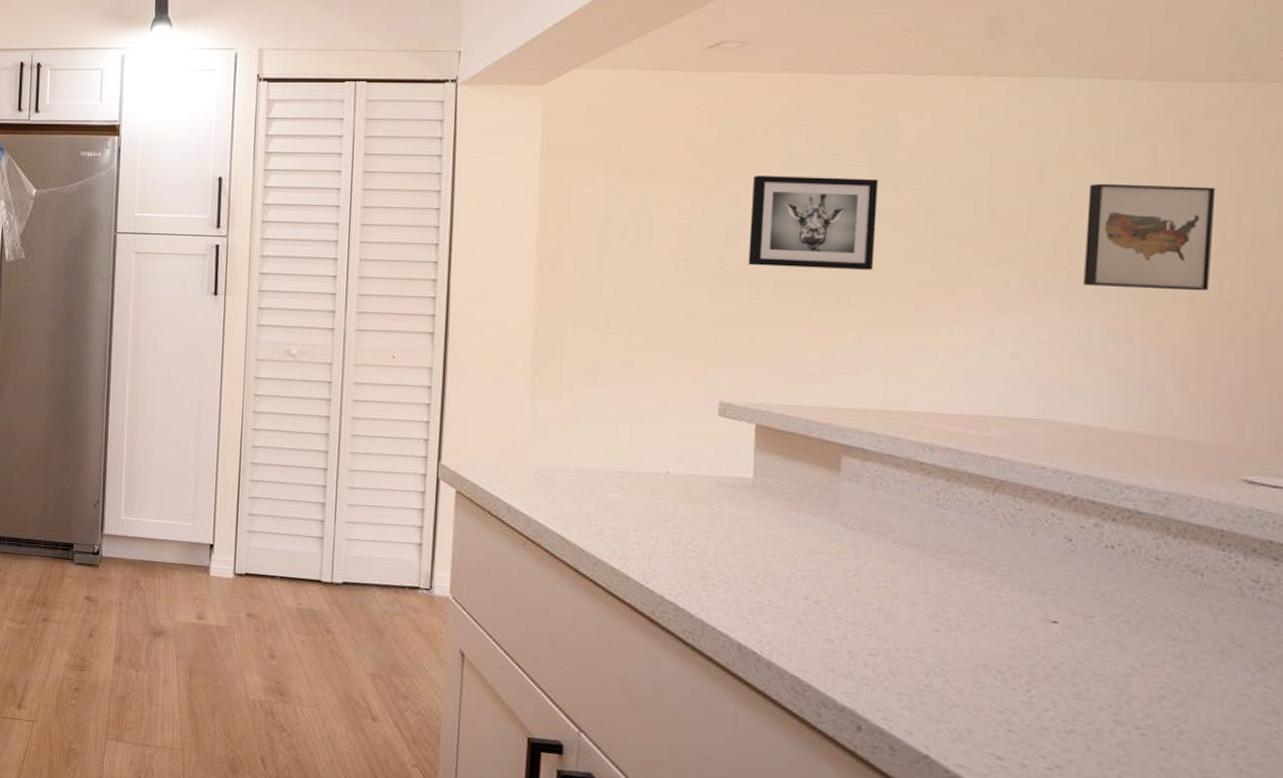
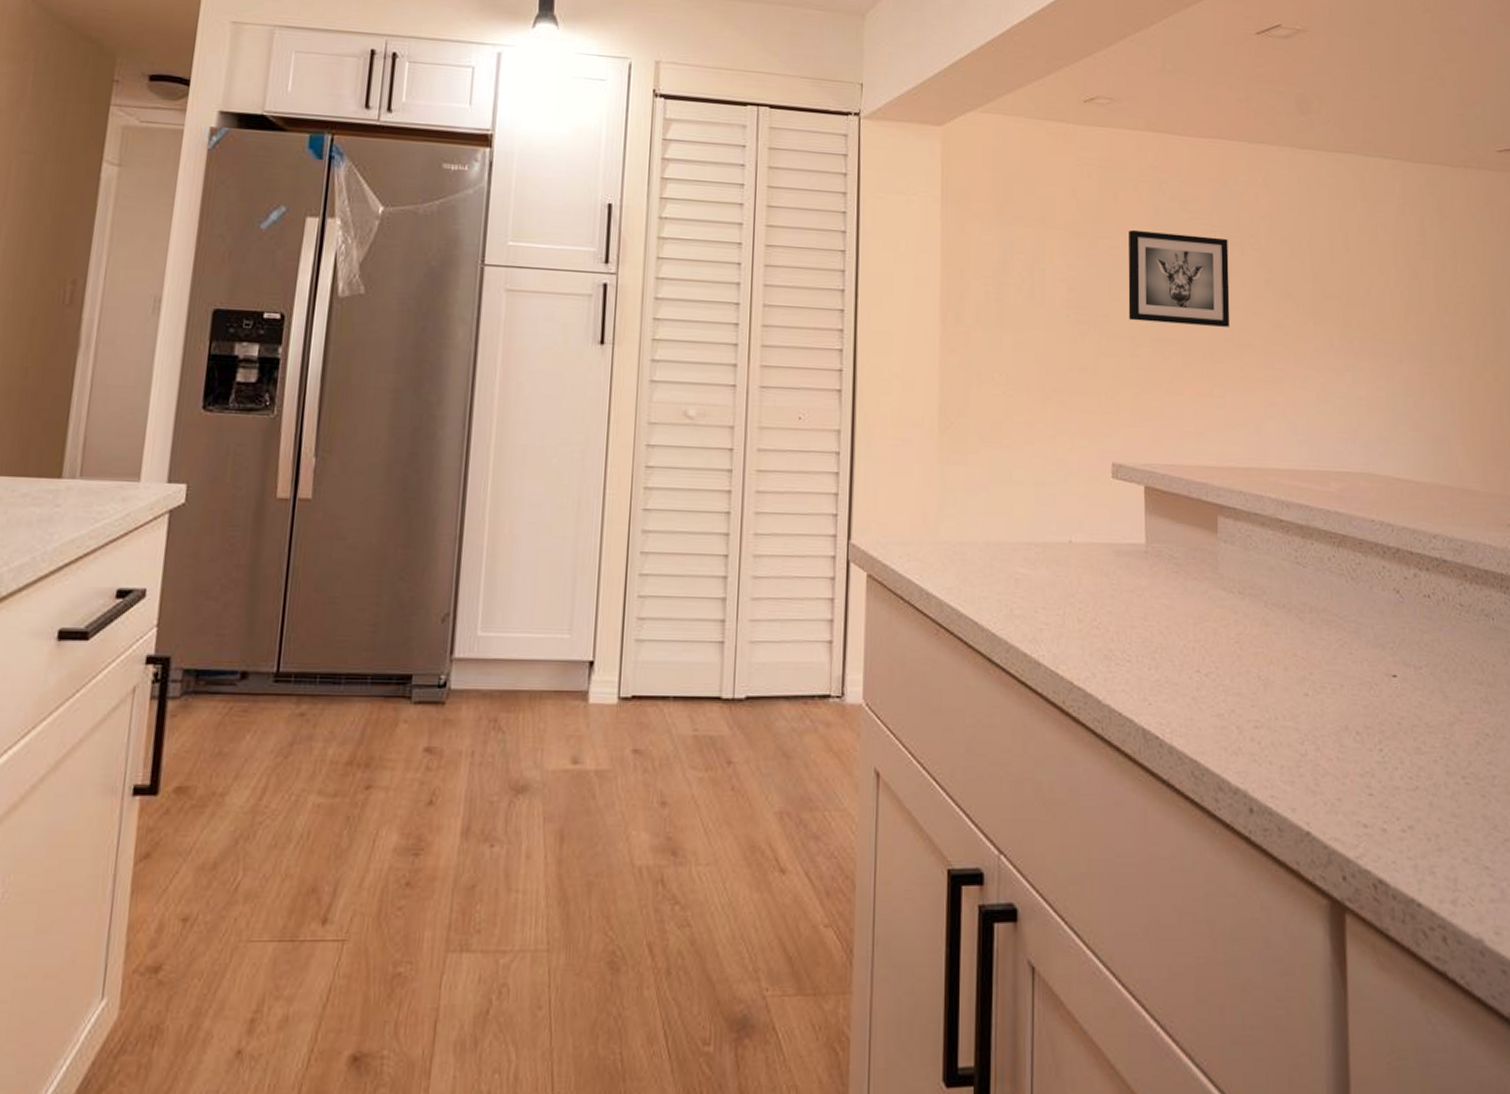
wall art: present [1083,183,1216,291] -> none [1381,251,1470,352]

